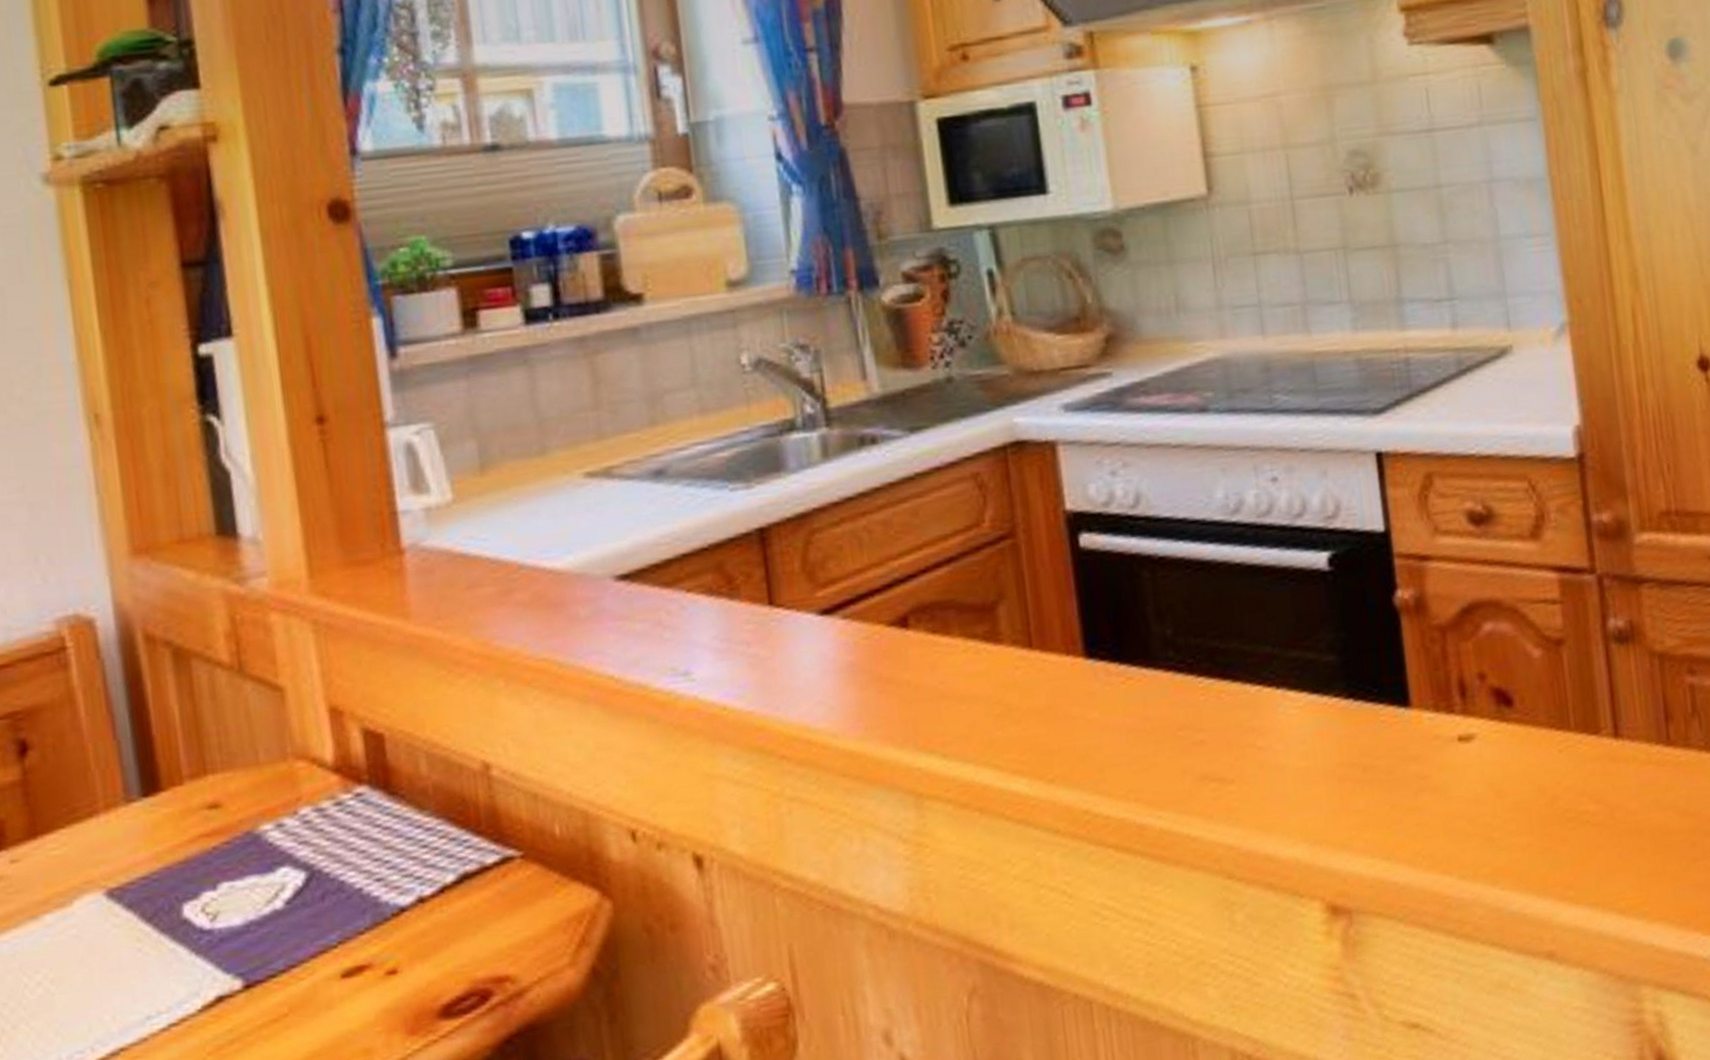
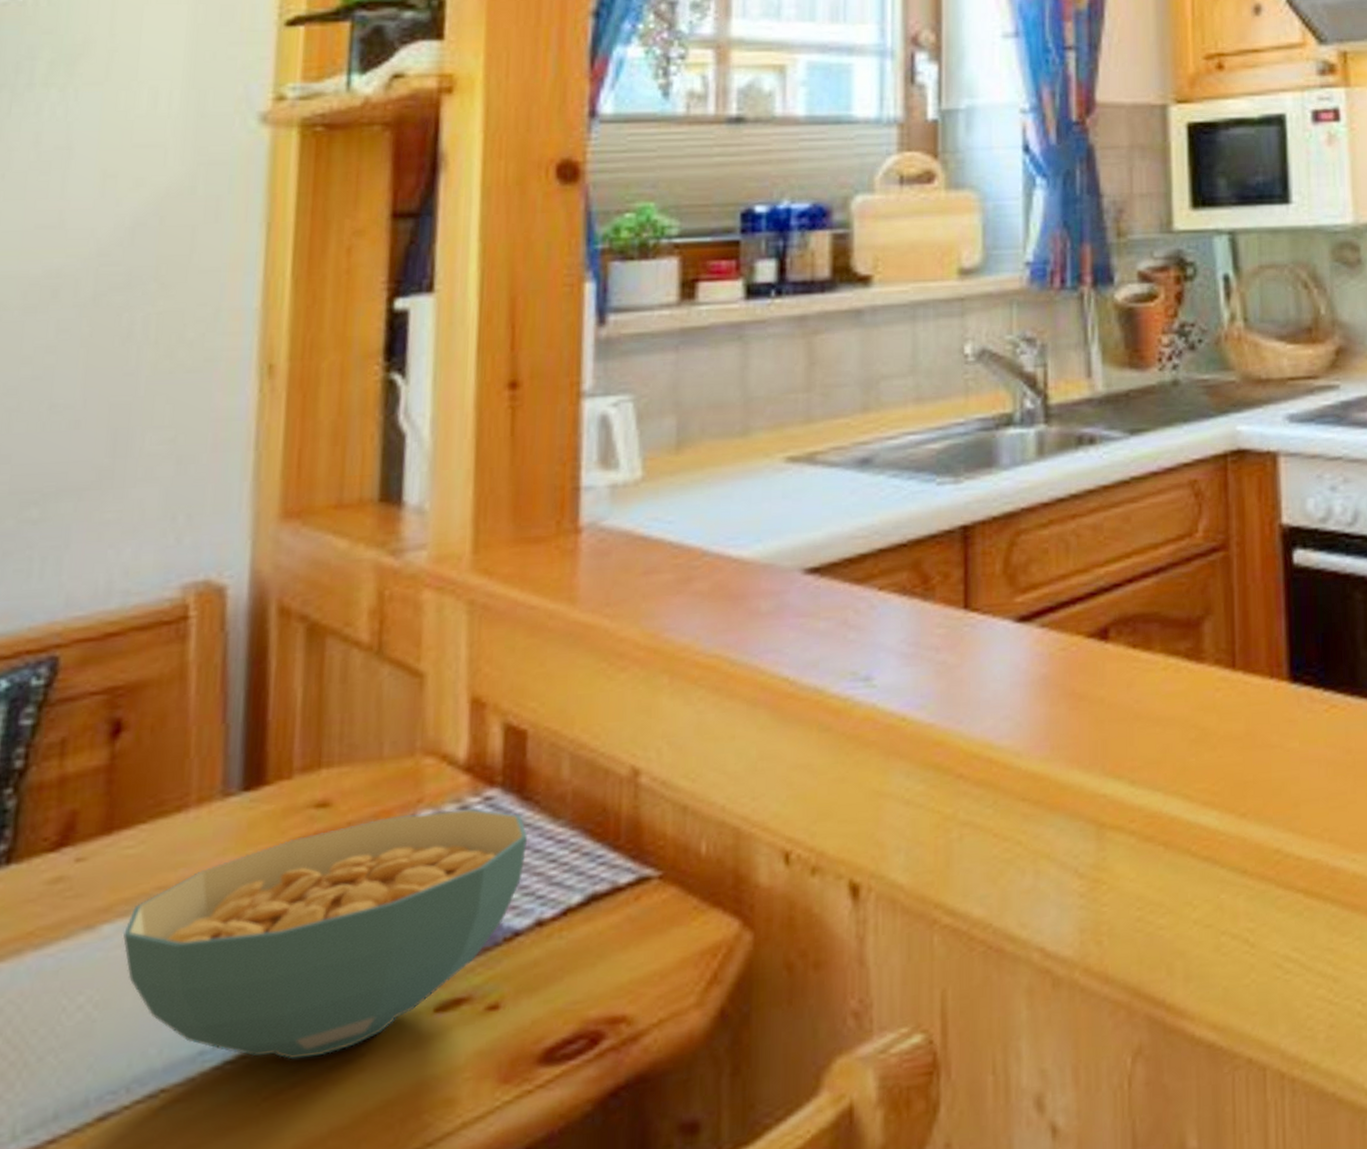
cereal bowl: none [63,804,400,1021] -> present [123,809,528,1060]

